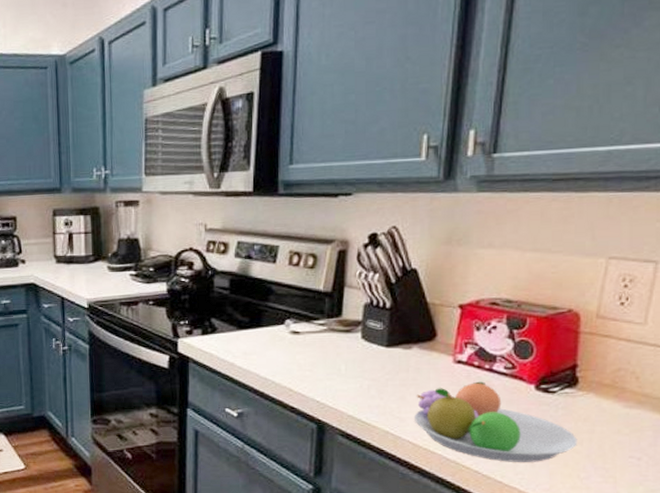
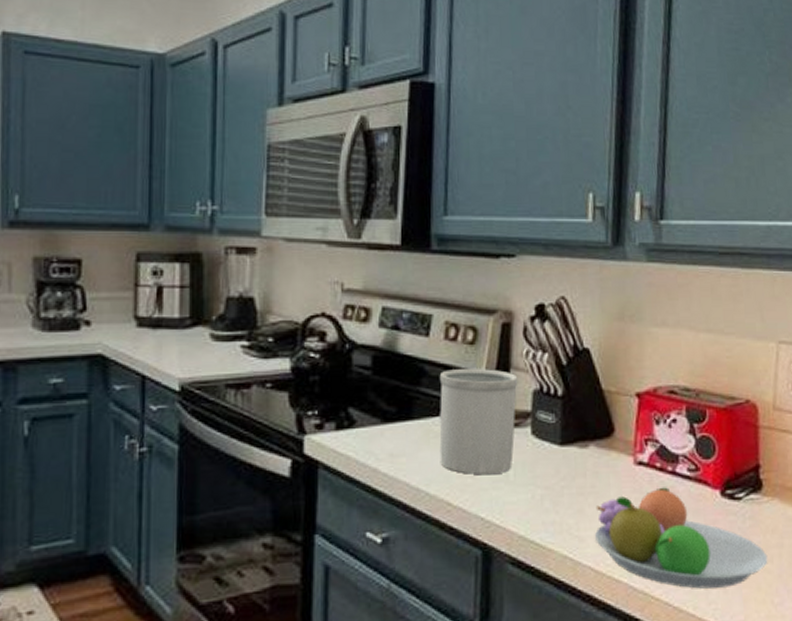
utensil holder: none [283,287,351,369] -> present [439,369,518,475]

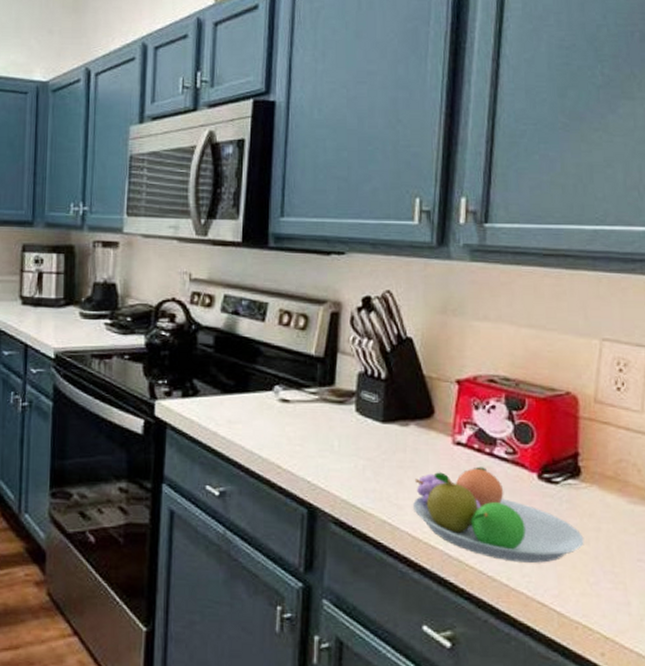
utensil holder: present [439,369,518,475] -> none [272,351,345,444]

